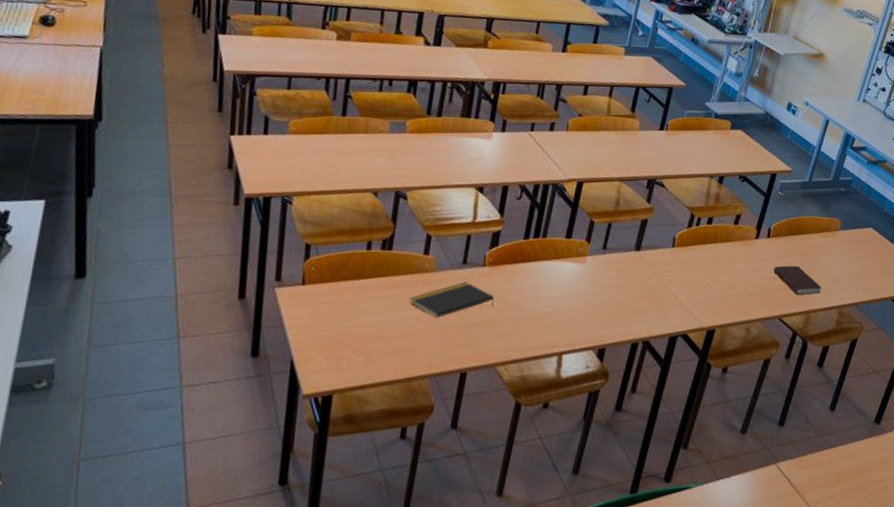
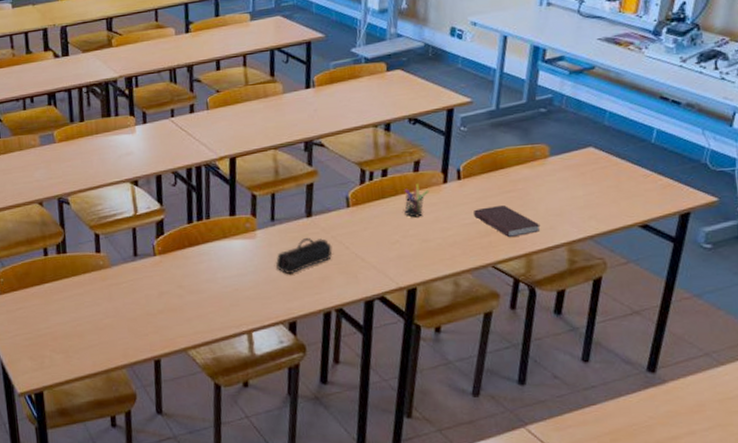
notepad: present [409,281,494,318] -> none [91,272,172,311]
pencil case: none [598,269,652,303] -> present [275,237,333,275]
pen holder: none [719,235,743,266] -> present [404,184,430,218]

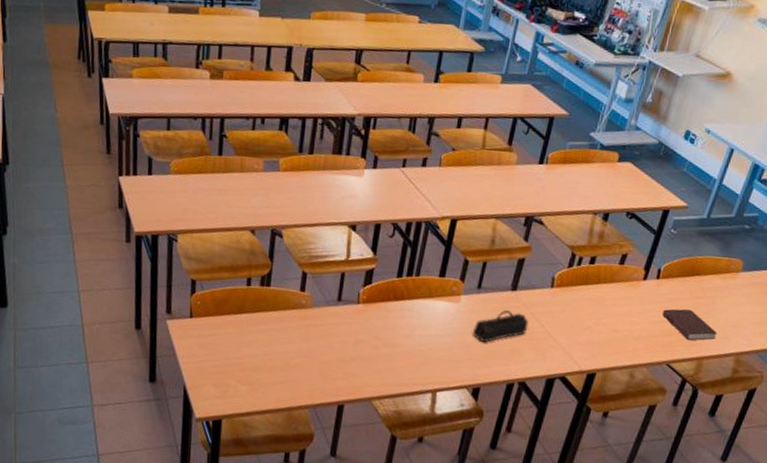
pen holder: present [404,184,430,218] -> none [602,276,629,308]

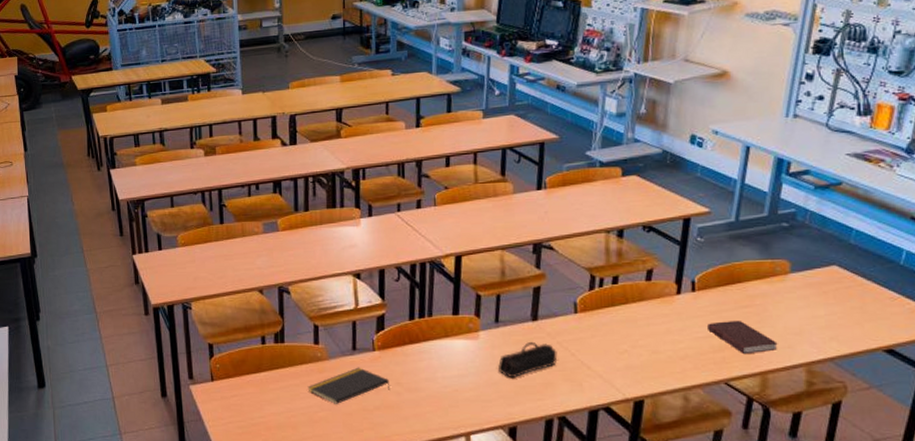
notepad: none [288,318,369,352] -> present [307,367,389,404]

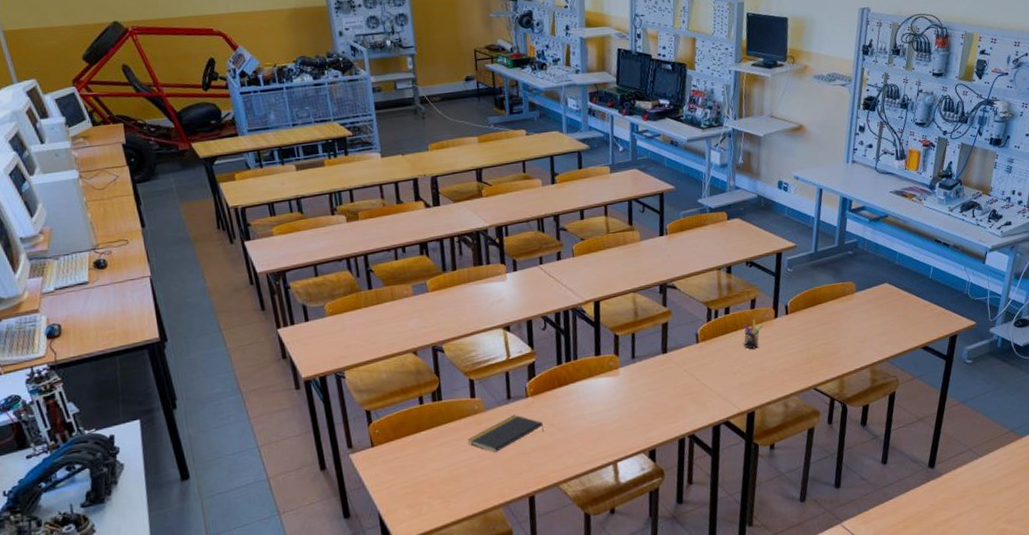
pencil case: present [497,341,558,379] -> none [636,372,686,407]
pen holder: none [634,293,662,328] -> present [744,319,764,349]
book: present [708,321,778,355] -> none [799,335,850,363]

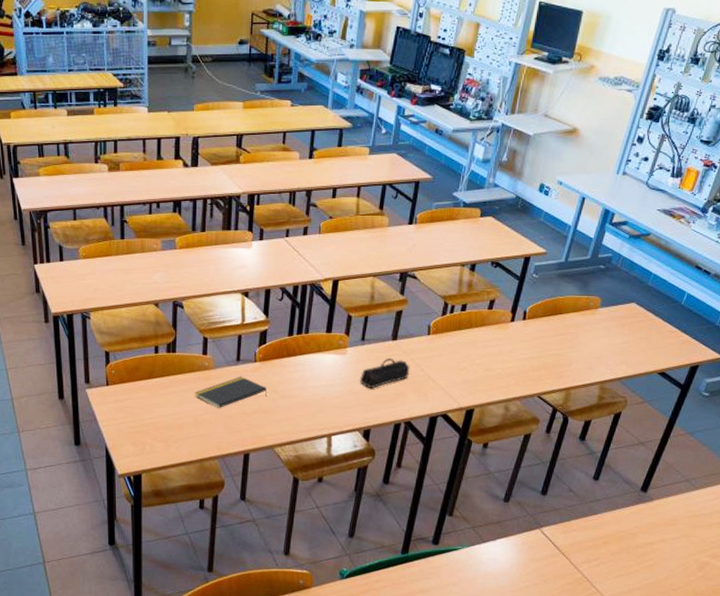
pencil case: none [636,372,686,407] -> present [359,357,410,389]
pen holder: present [744,319,764,349] -> none [475,320,498,349]

